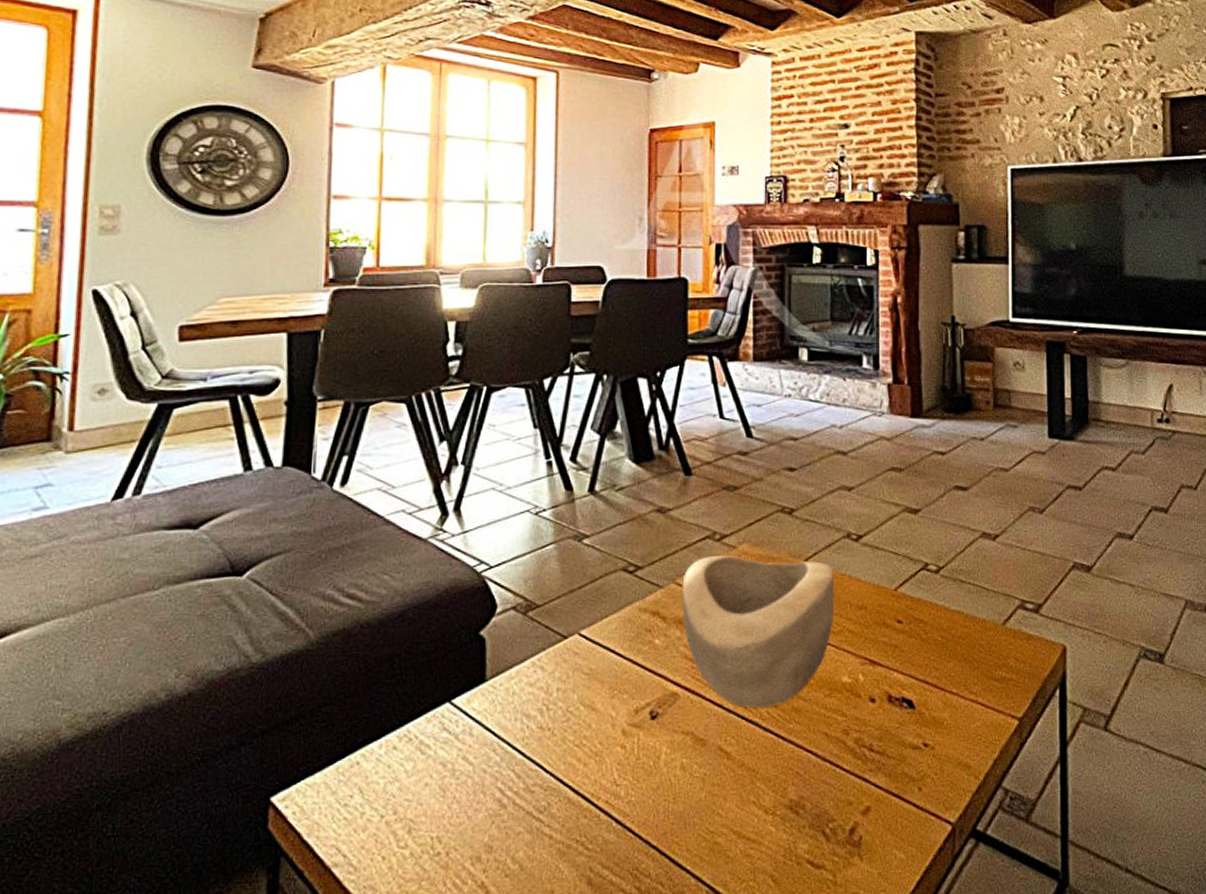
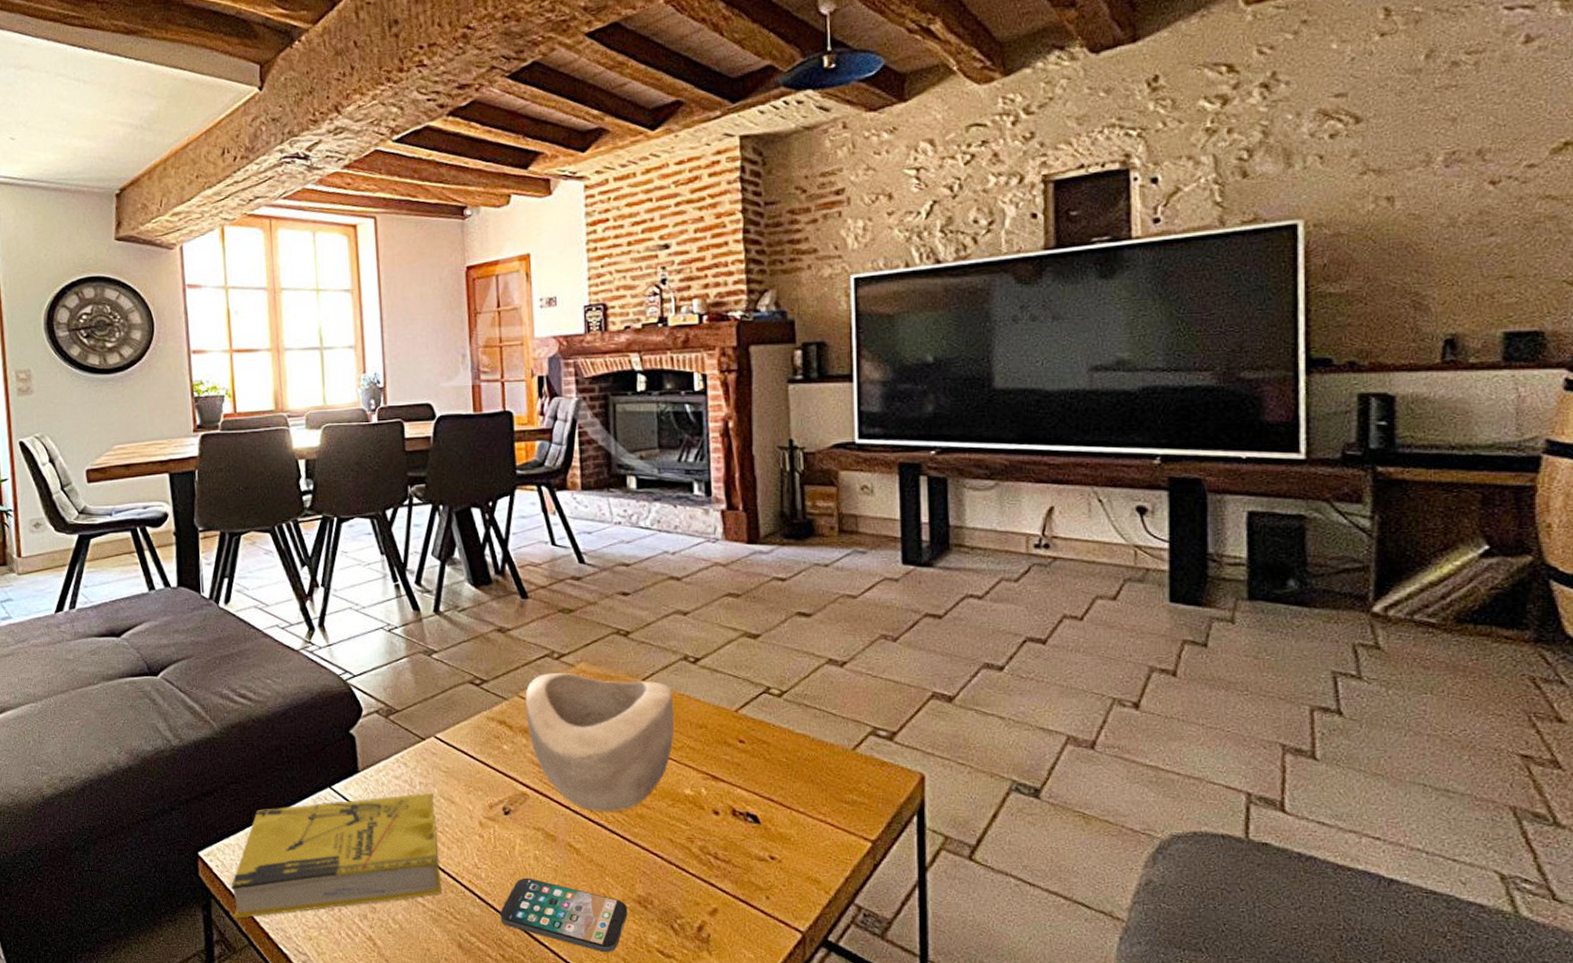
book: none [308,700,574,879] -> present [230,793,442,918]
smartphone: none [638,791,778,871] -> present [500,877,628,953]

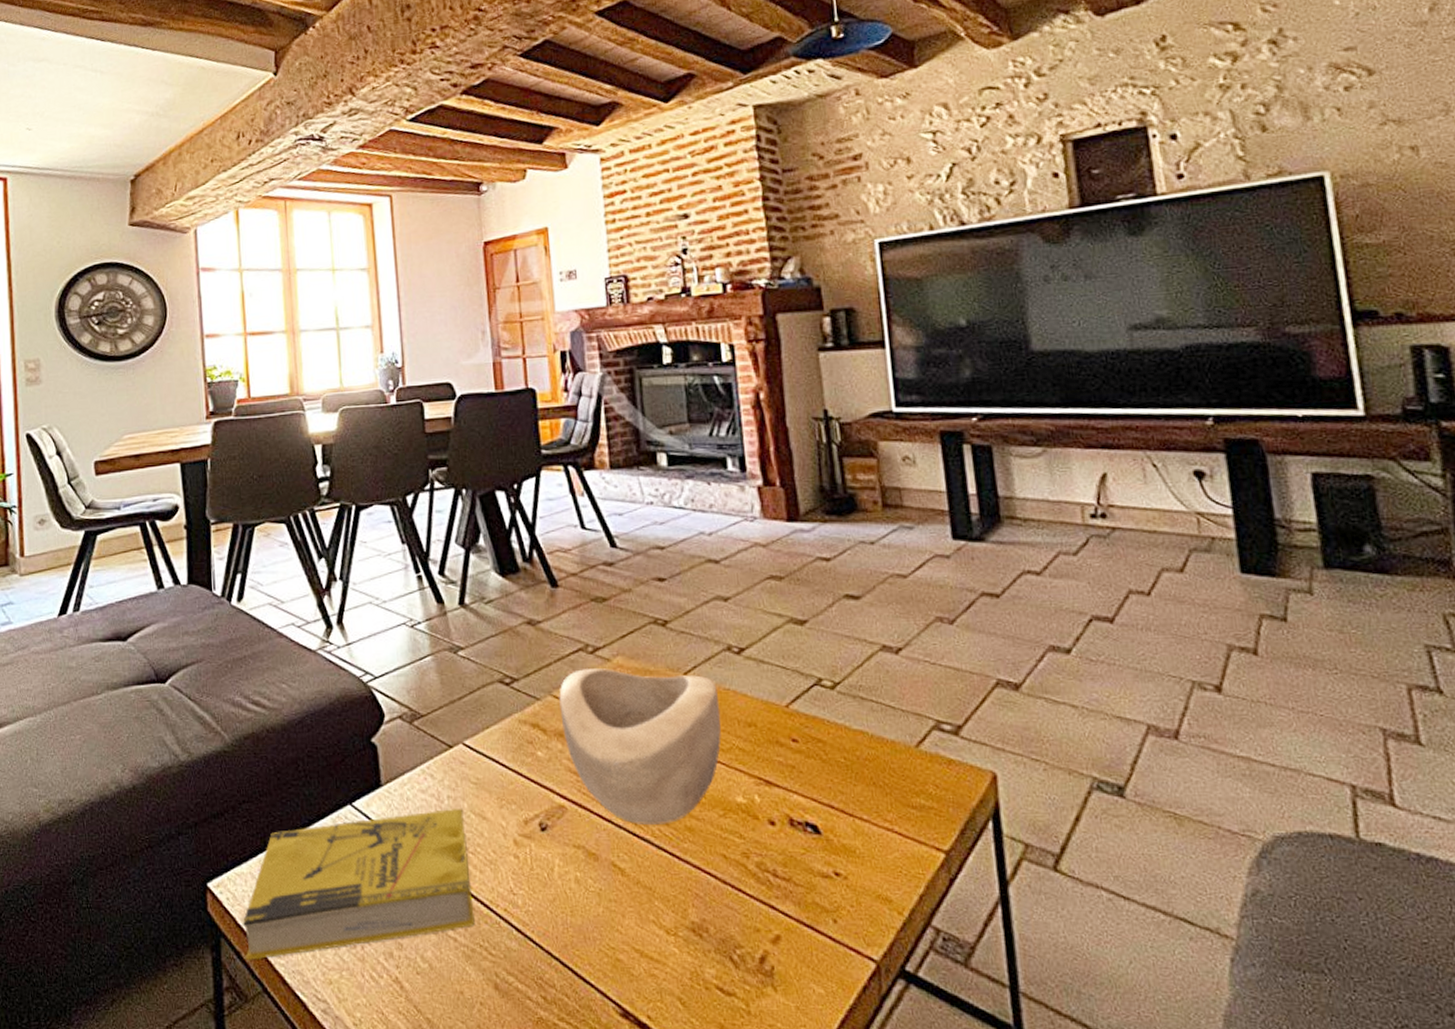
smartphone: present [500,877,628,953] -> none [539,904,681,992]

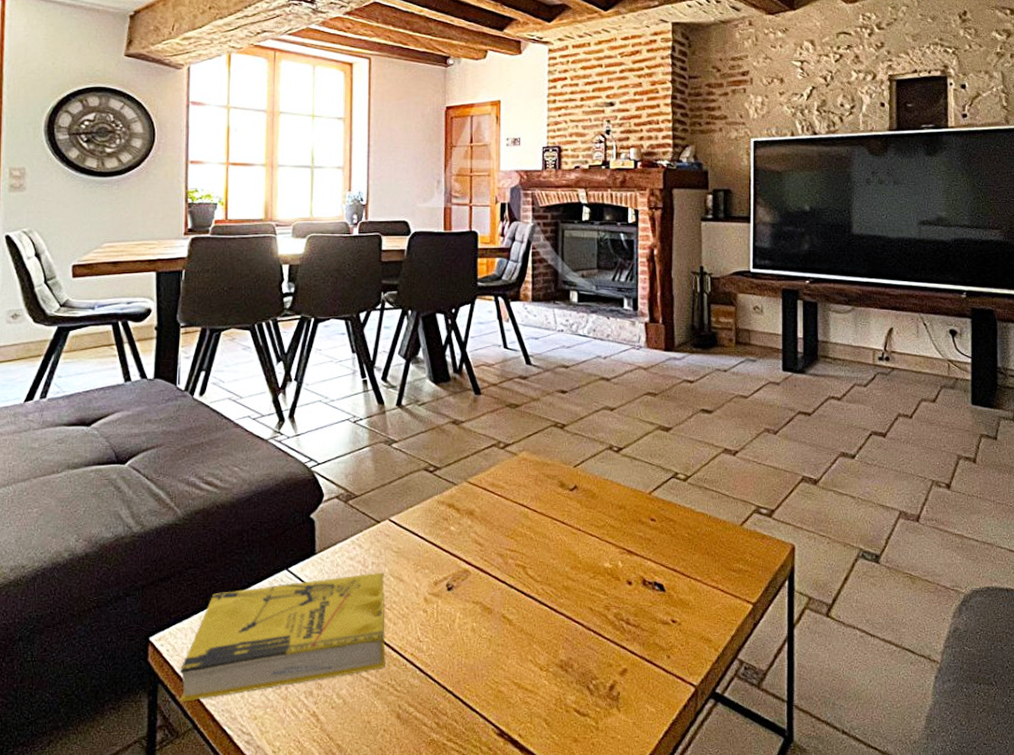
decorative bowl: present [559,668,721,824] -> none [472,461,599,585]

